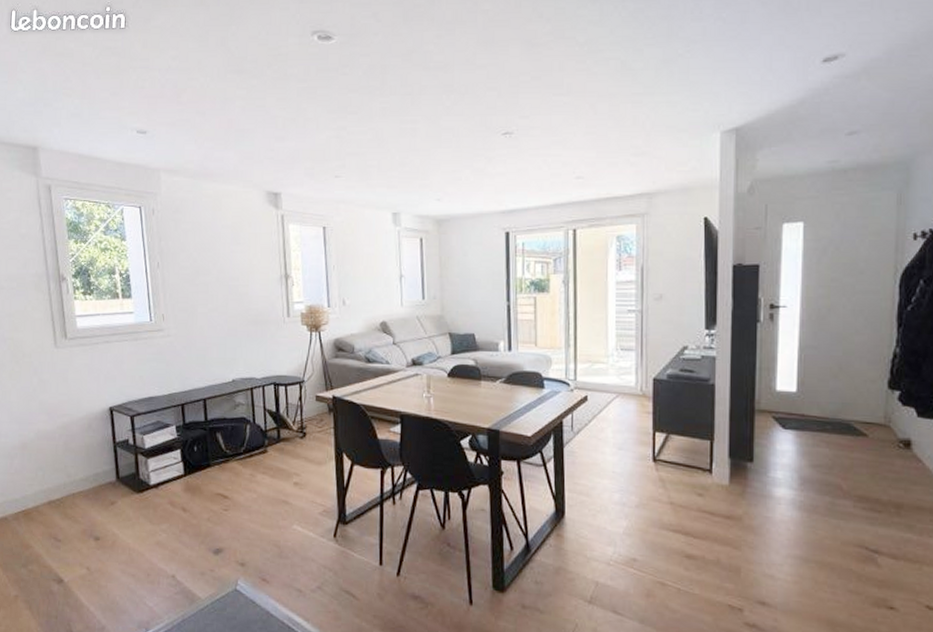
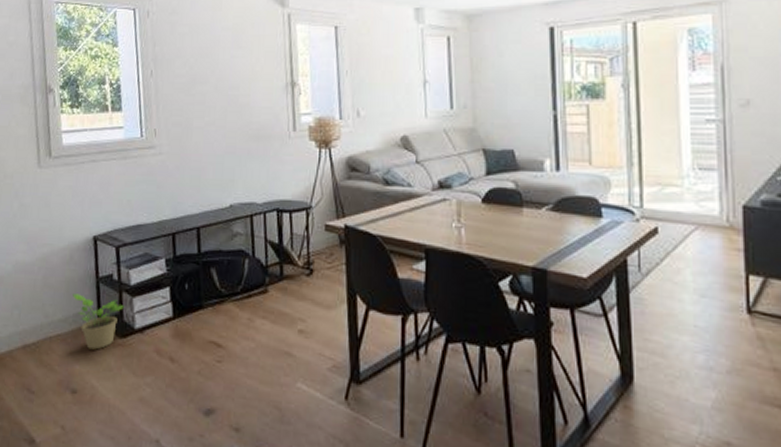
potted plant: none [92,456,141,504] -> present [73,293,125,350]

